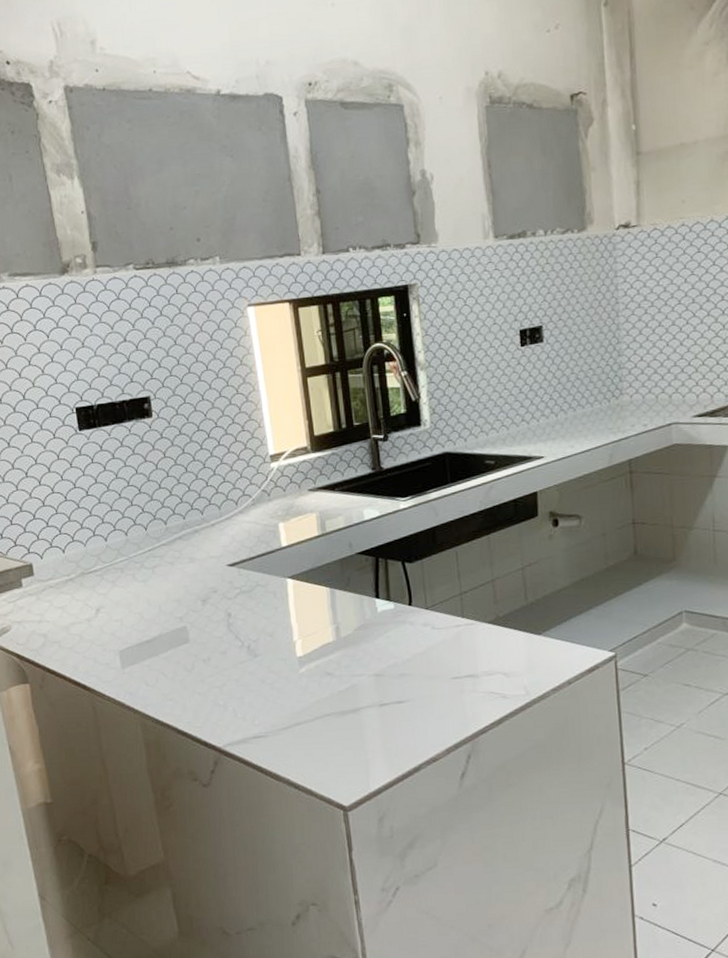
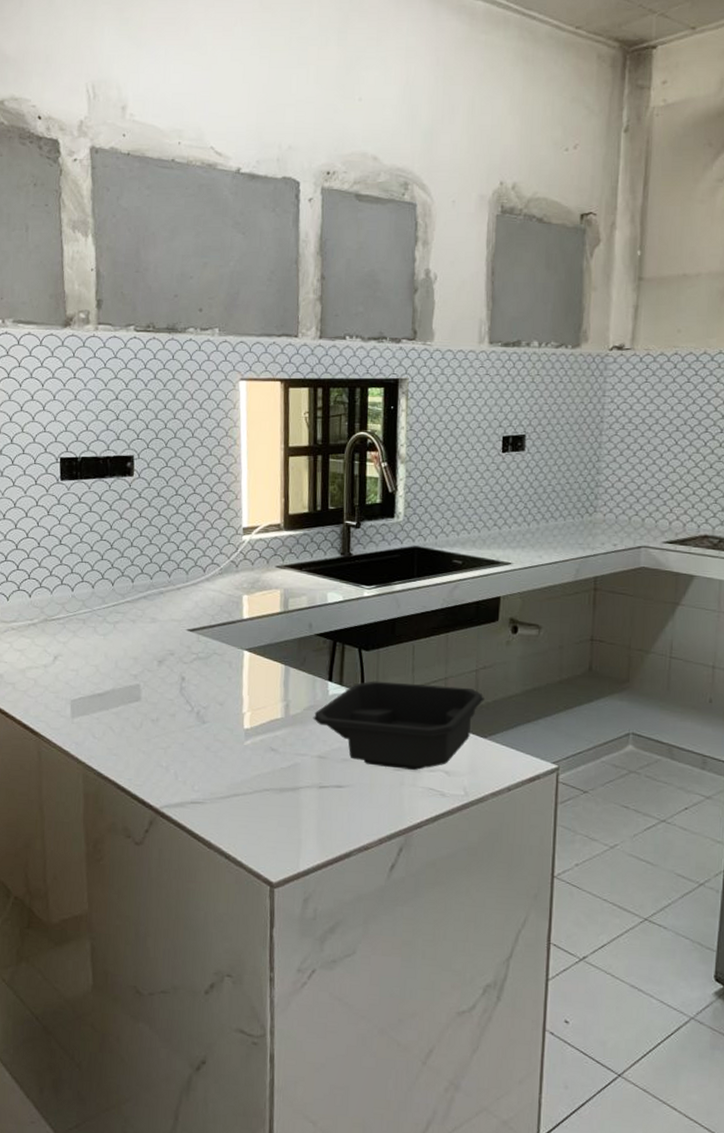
food container: none [364,587,534,677] -> present [313,681,485,770]

